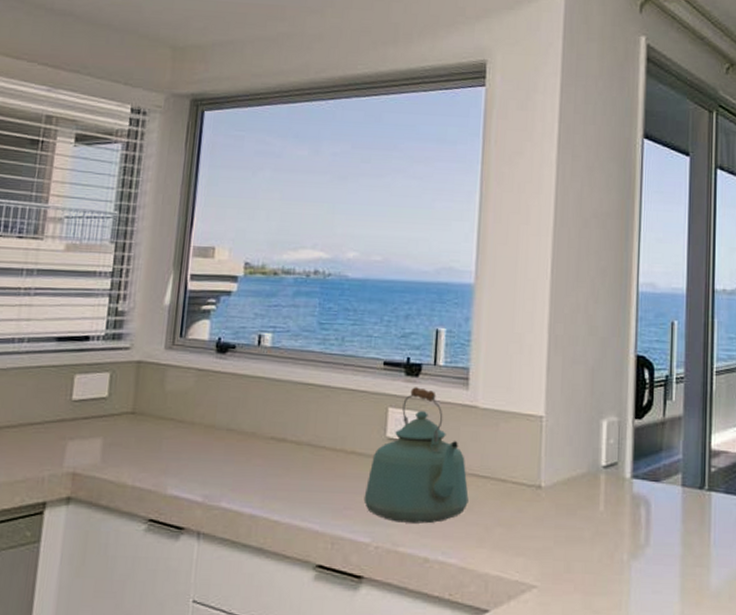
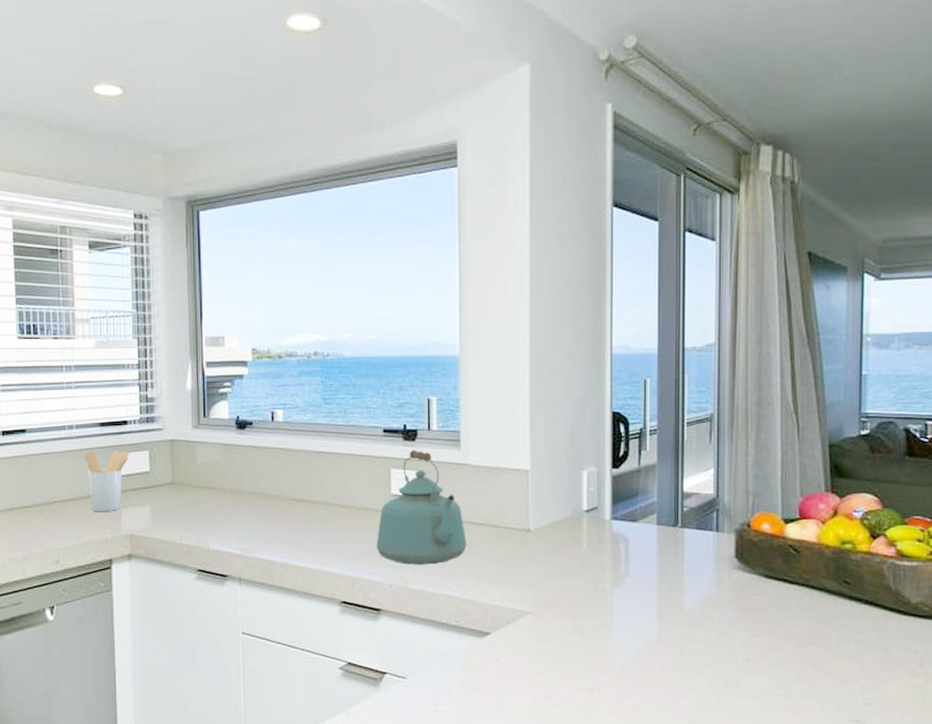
utensil holder: none [30,369,87,444] -> present [85,450,130,512]

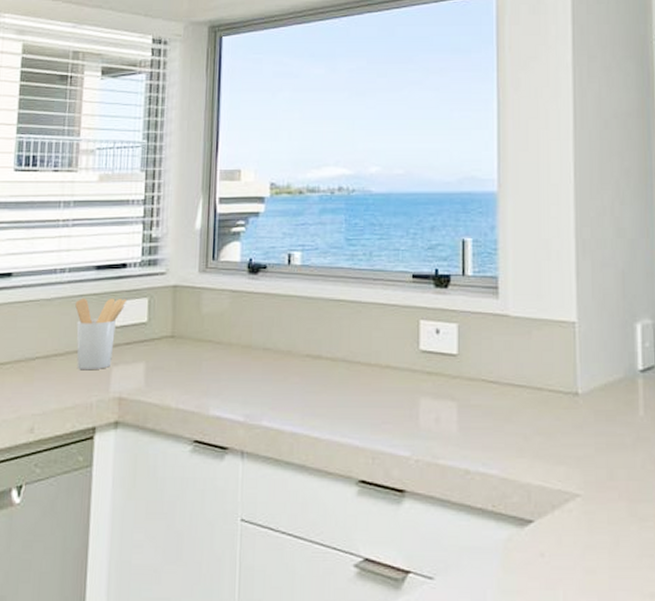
kettle: present [376,450,467,565] -> none [401,298,506,435]

